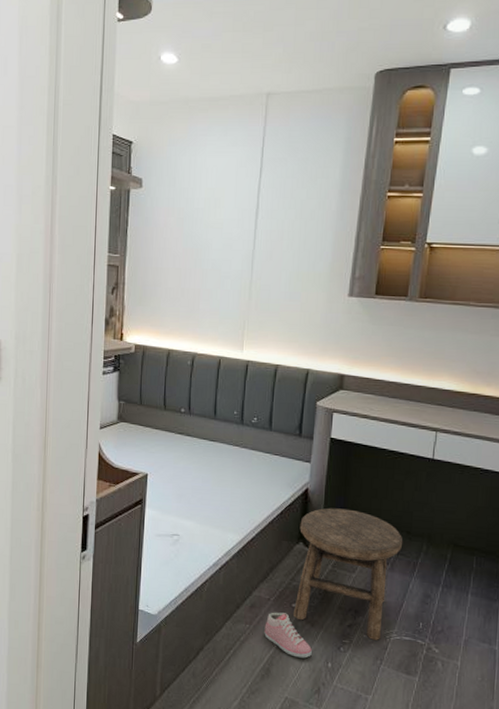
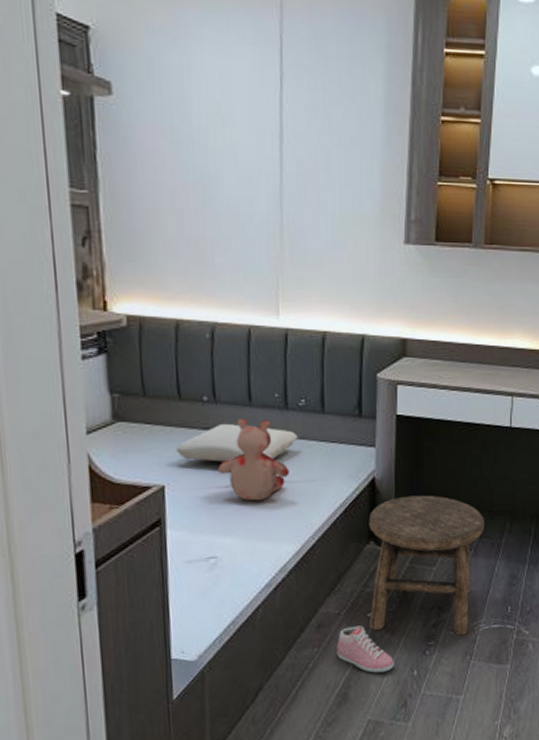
pillow: none [158,430,249,463] -> present [176,423,298,462]
teddy bear: none [186,428,240,495] -> present [218,418,290,501]

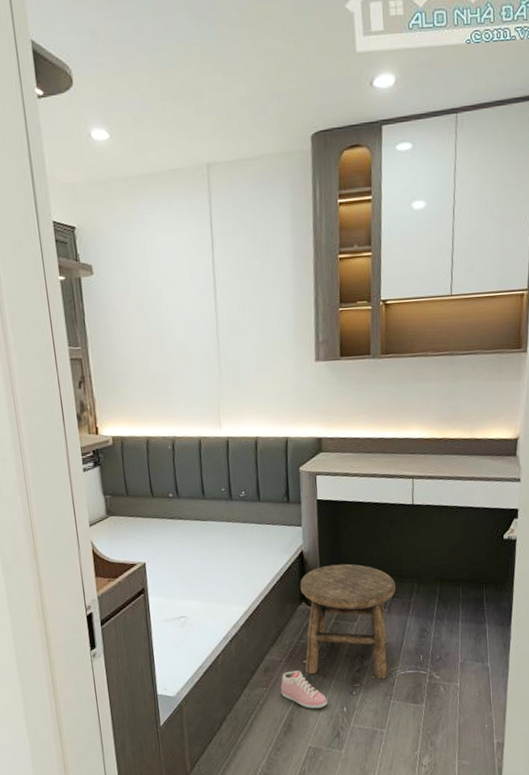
pillow: present [176,423,298,462] -> none [152,513,241,544]
teddy bear: present [218,418,290,501] -> none [183,508,237,573]

